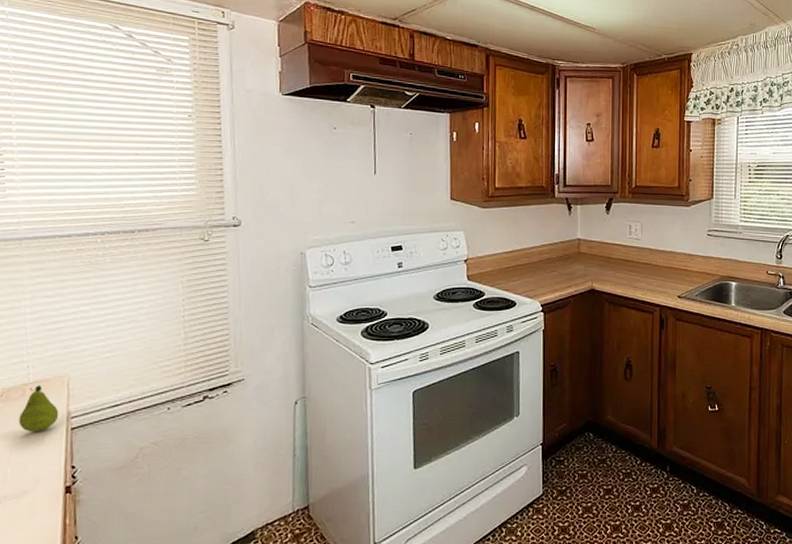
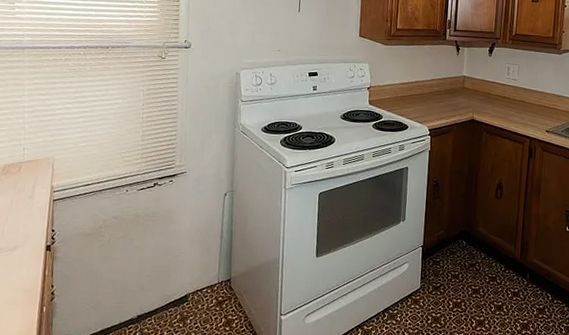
fruit: present [18,385,59,433] -> none [14,164,45,201]

